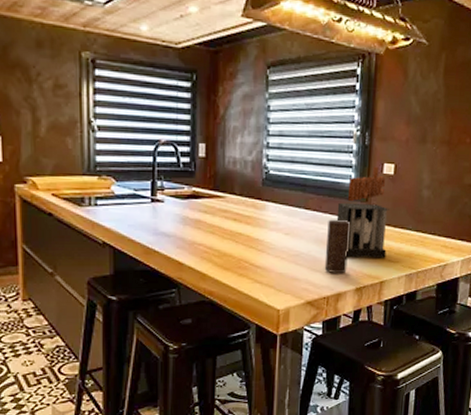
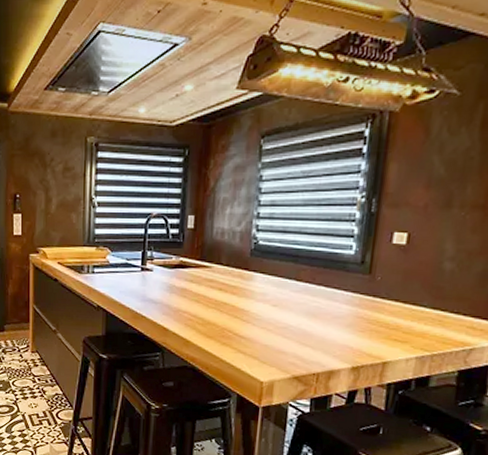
candle: present [324,219,350,274] -> none [315,291,348,351]
knife block: present [336,166,389,258] -> none [332,235,399,337]

